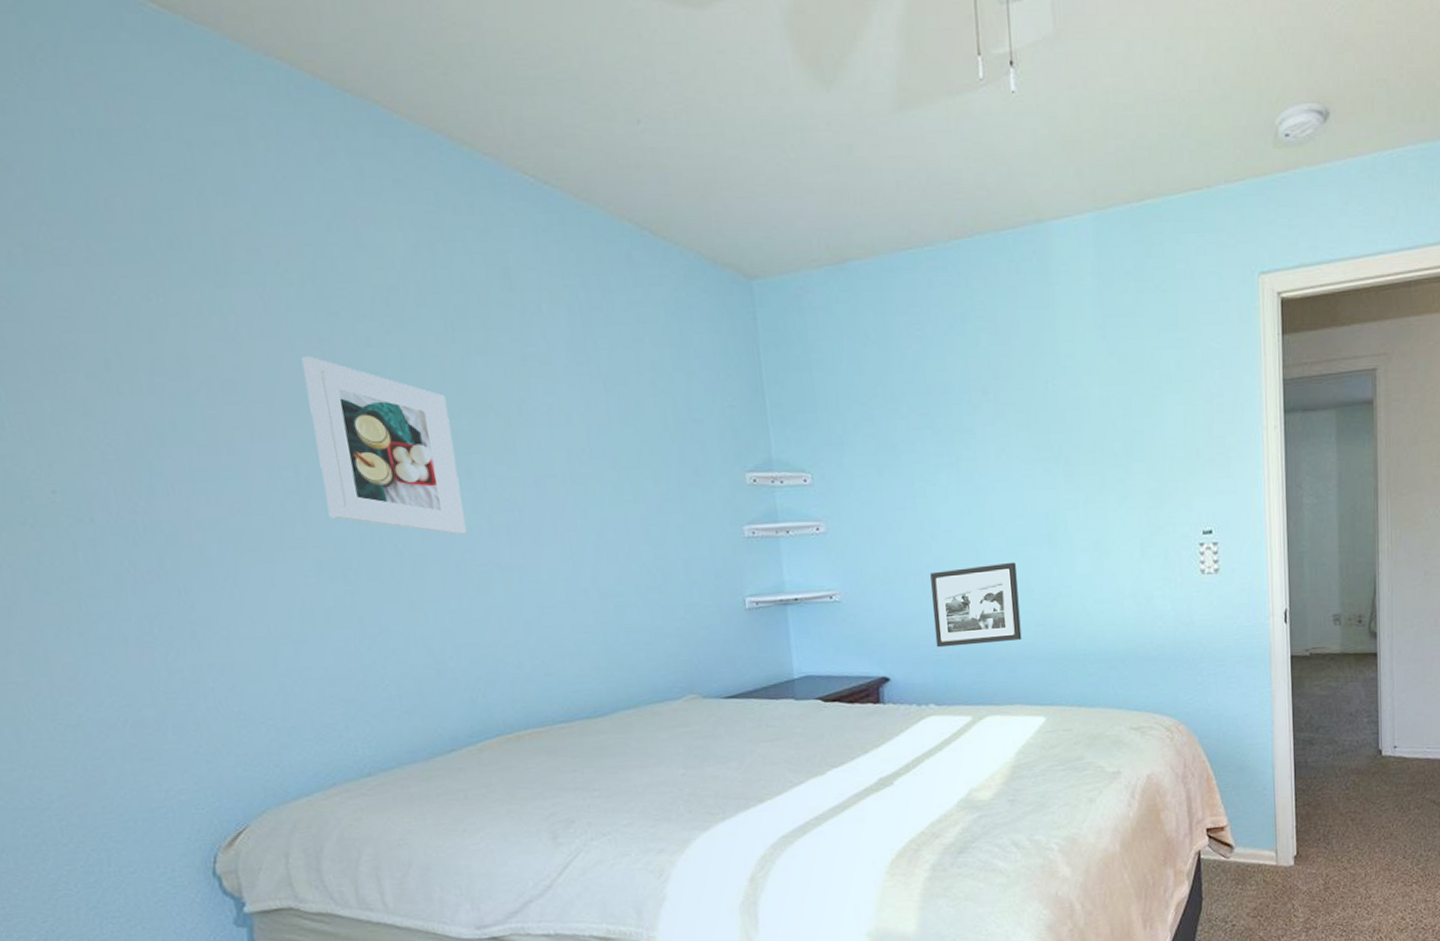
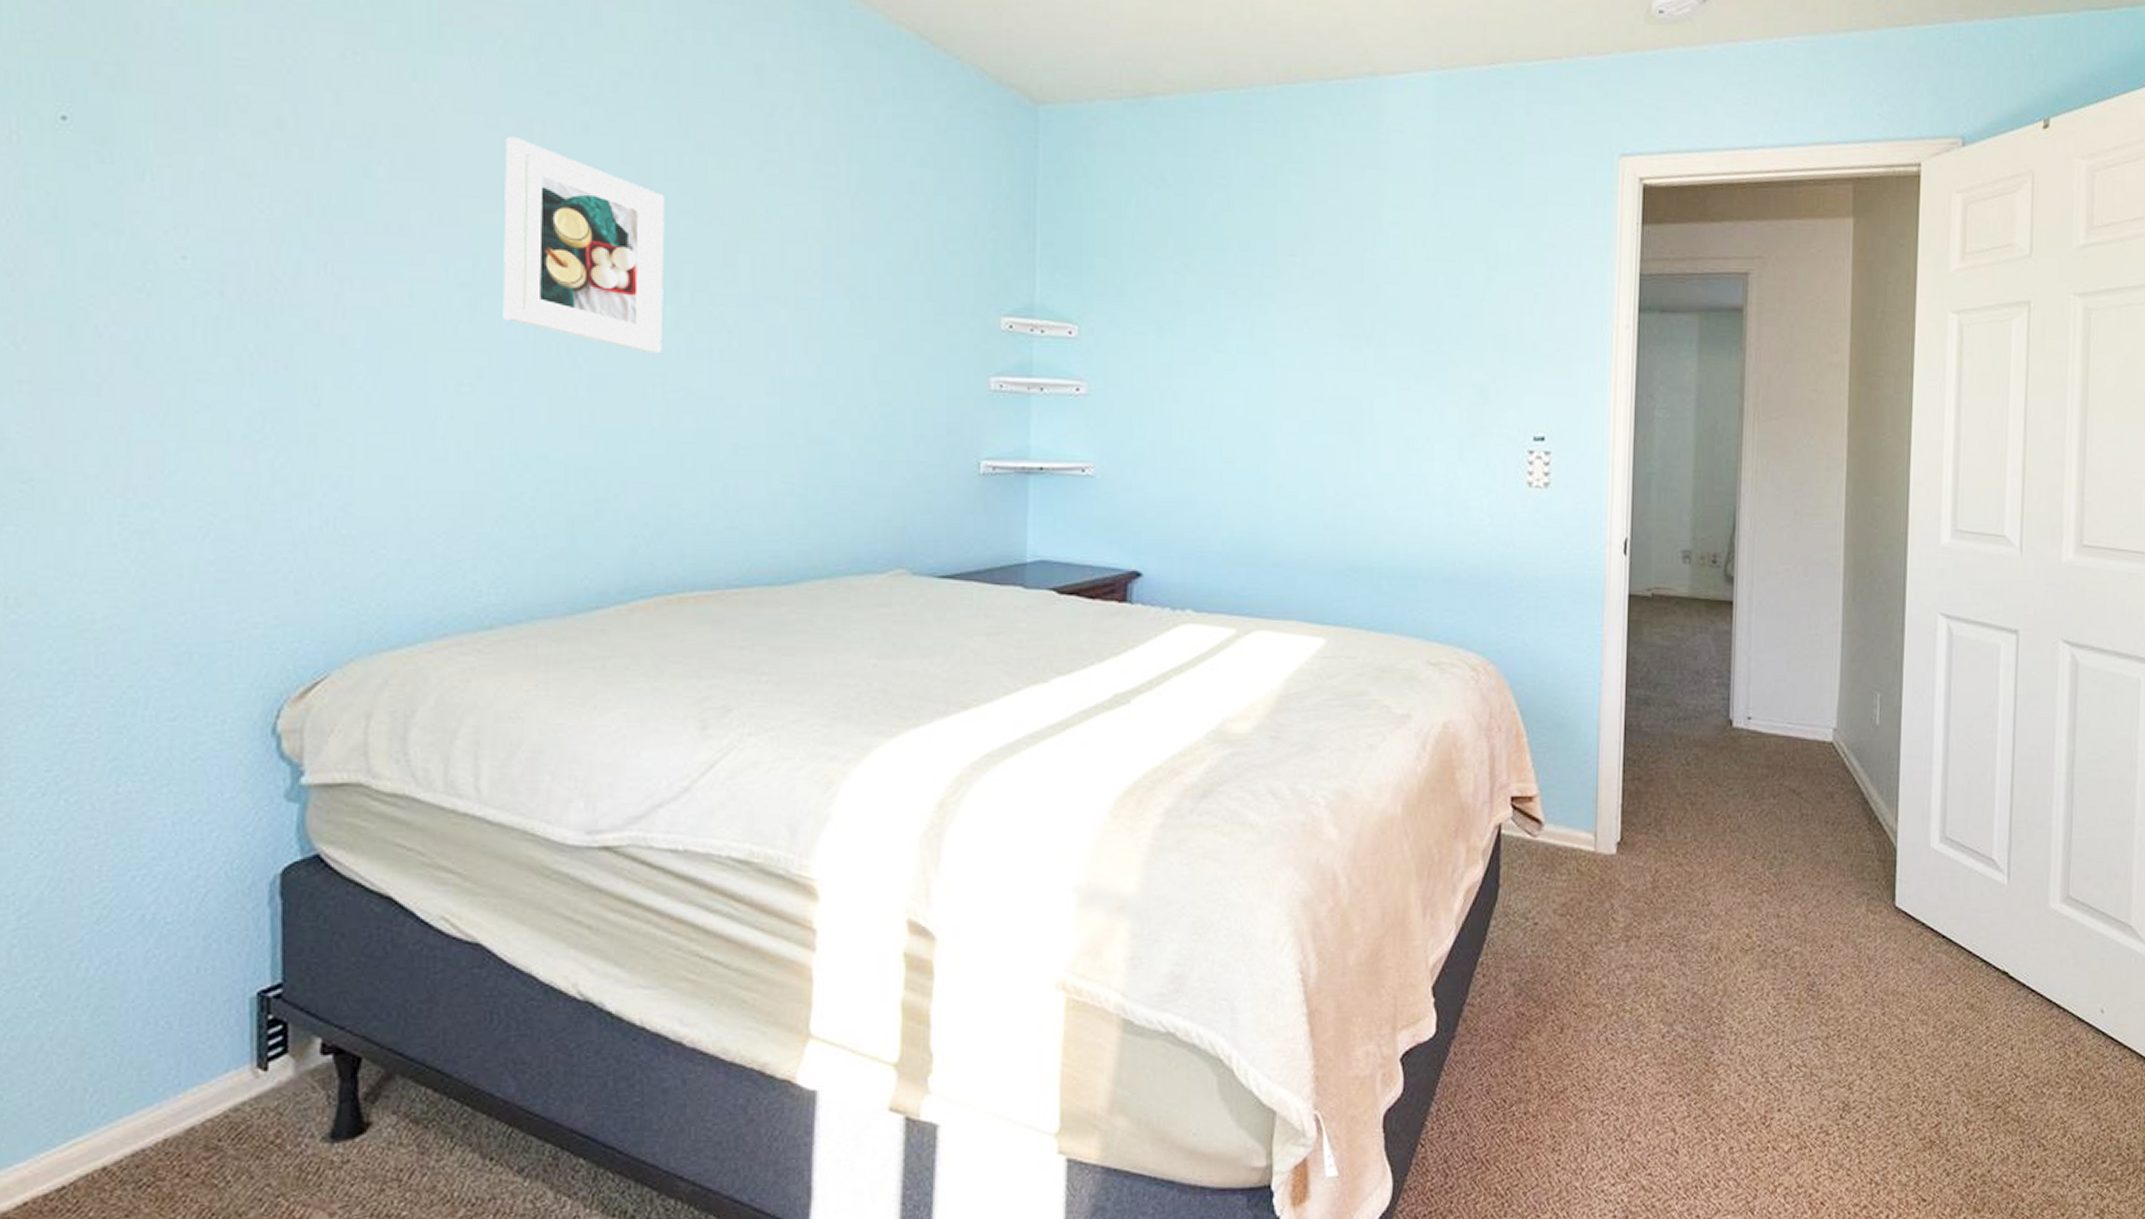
picture frame: present [930,562,1022,648] -> none [1203,450,1308,544]

